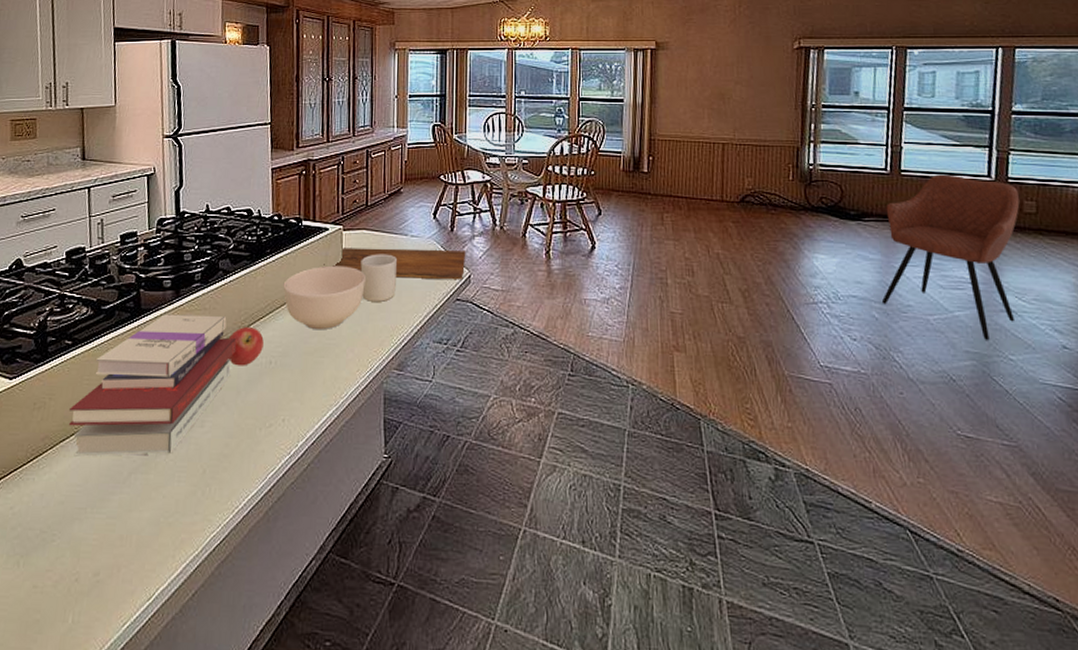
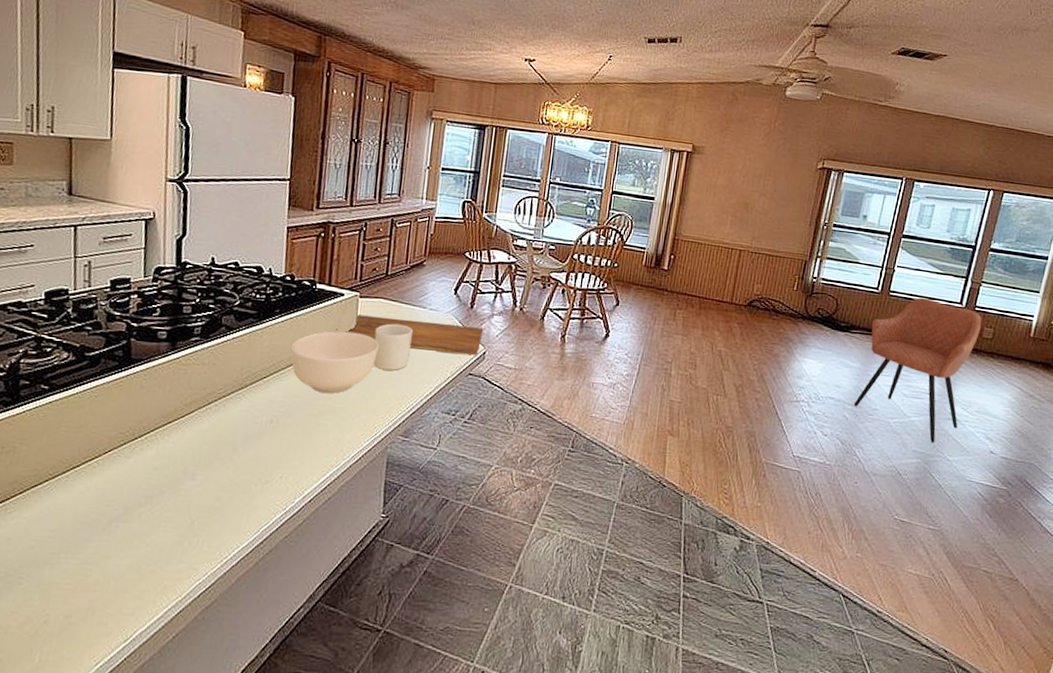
books: present [69,314,237,457] -> none [42,366,237,505]
fruit: present [228,327,264,366] -> none [225,385,266,424]

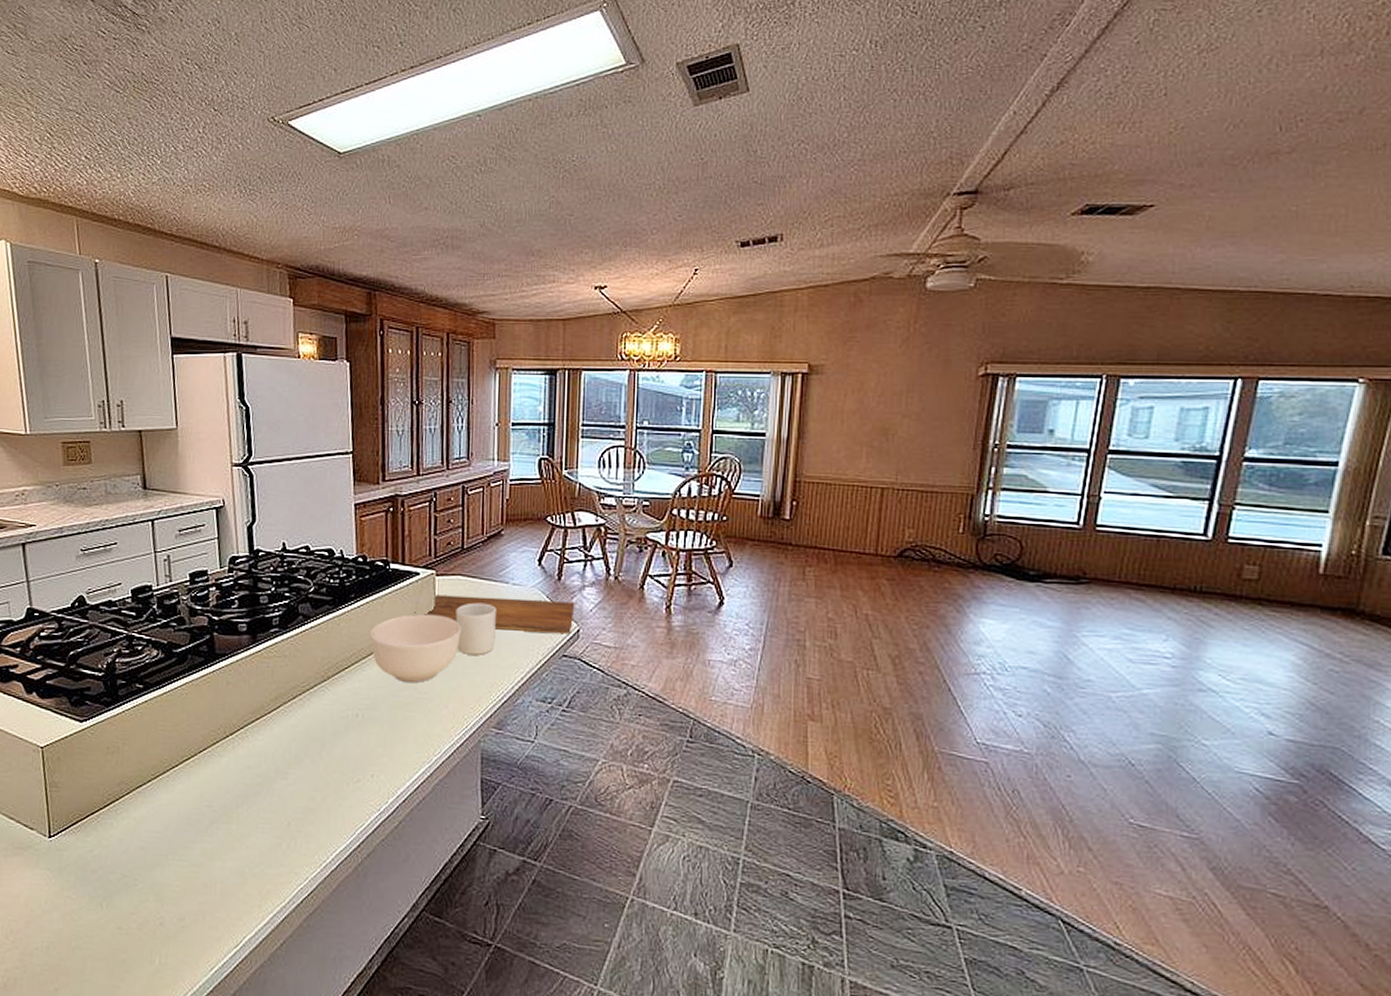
armchair: present [853,297,981,444] -> none [1056,531,1239,724]

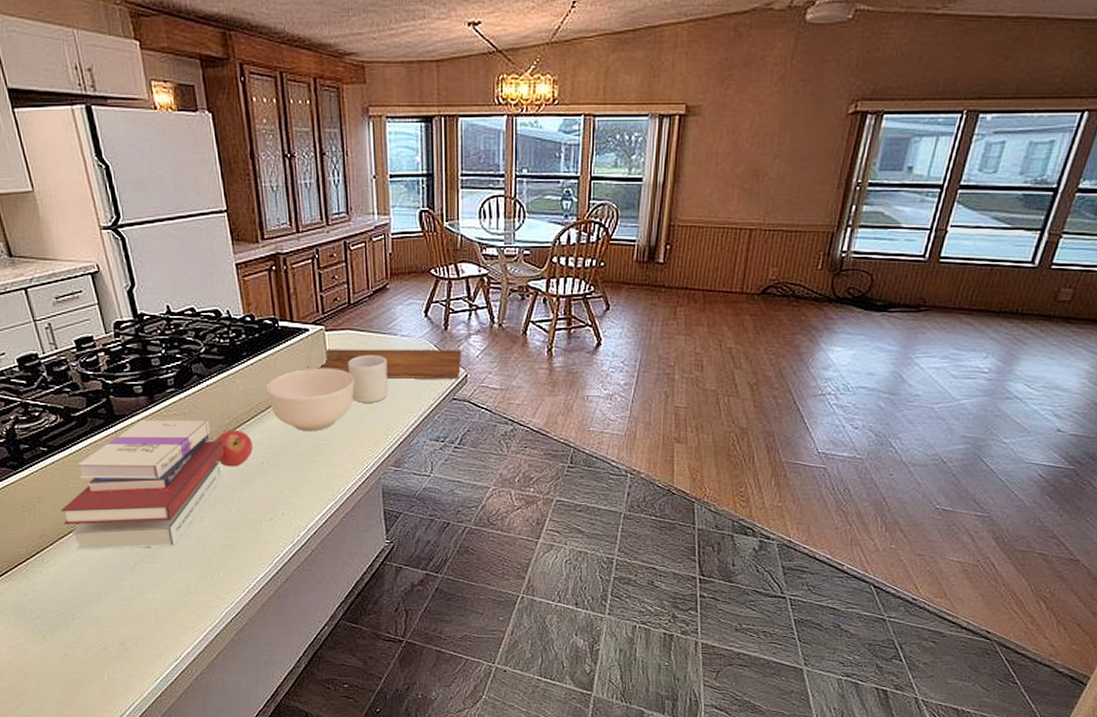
books: none [145,660,320,806] -> present [61,420,225,551]
fruit: none [311,677,349,718] -> present [215,430,253,467]

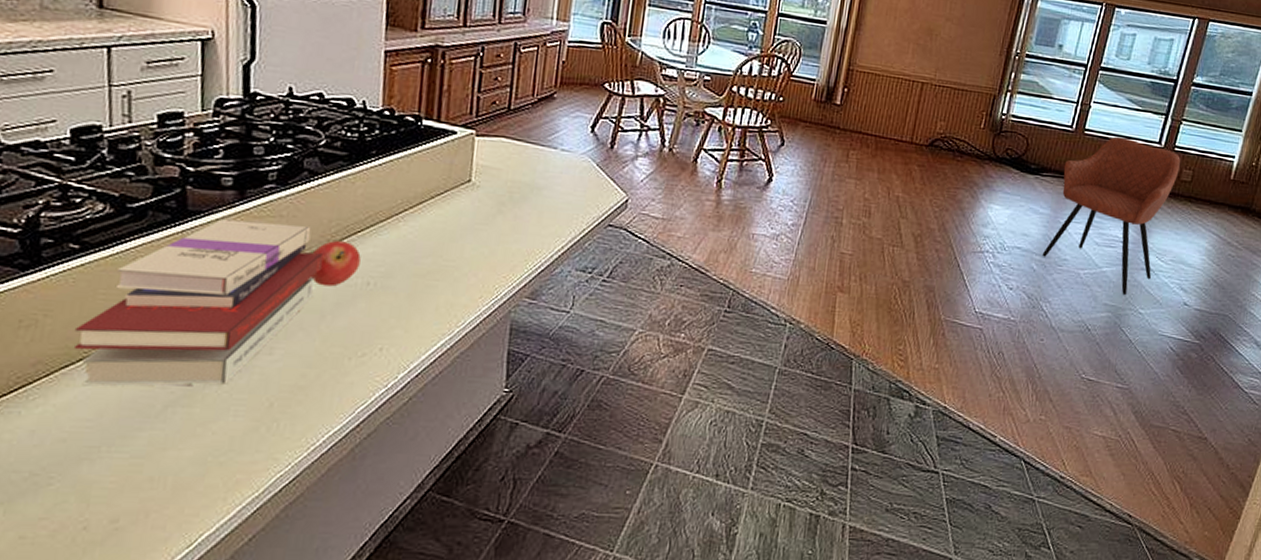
bowl: present [265,367,356,432] -> none [391,176,501,250]
cutting board: present [305,349,462,380] -> none [443,156,626,205]
mug: present [348,355,388,403] -> none [493,166,542,222]
armchair: none [890,261,1058,427] -> present [1042,136,1180,296]

